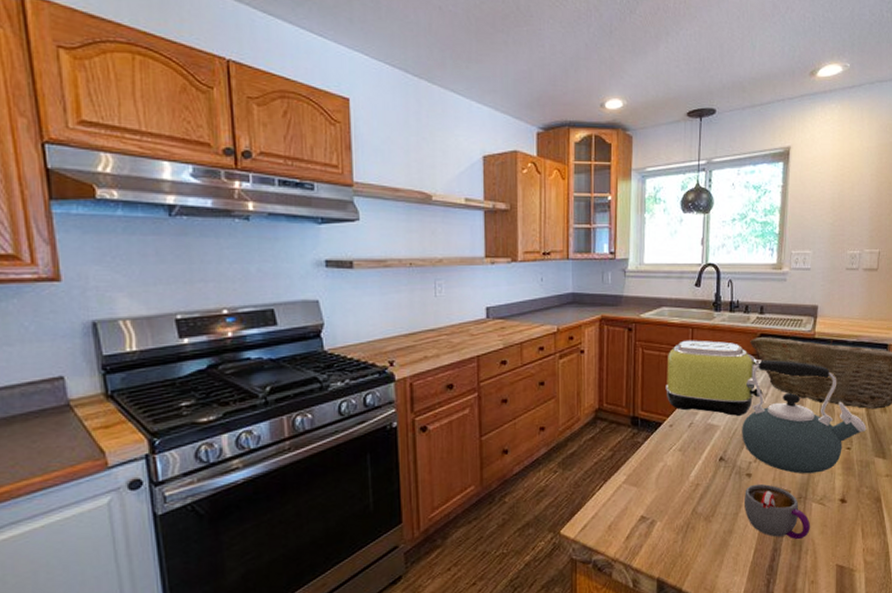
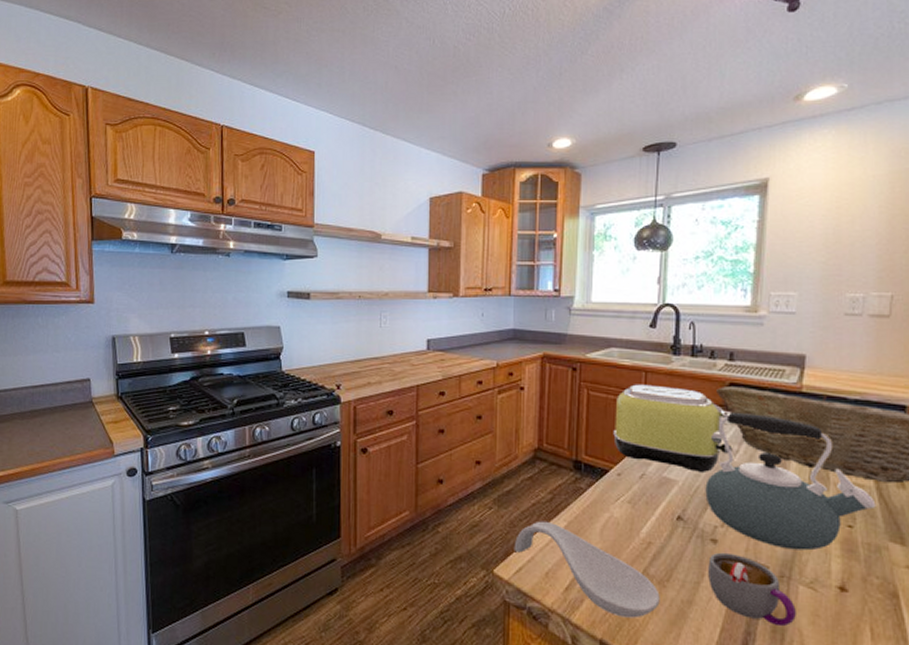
spoon rest: none [578,477,706,555] -> present [514,521,660,618]

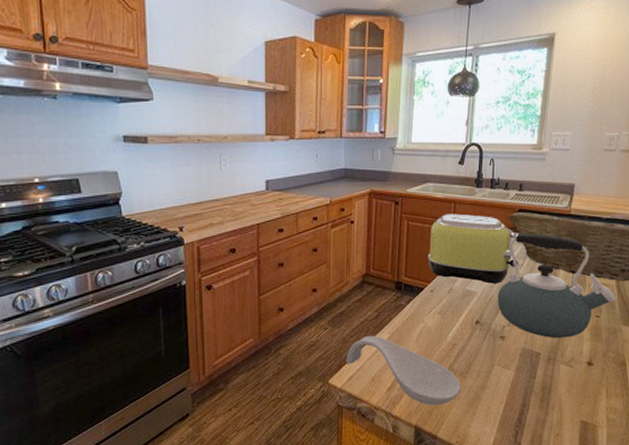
mug: present [708,552,796,627] -> none [497,345,558,397]

